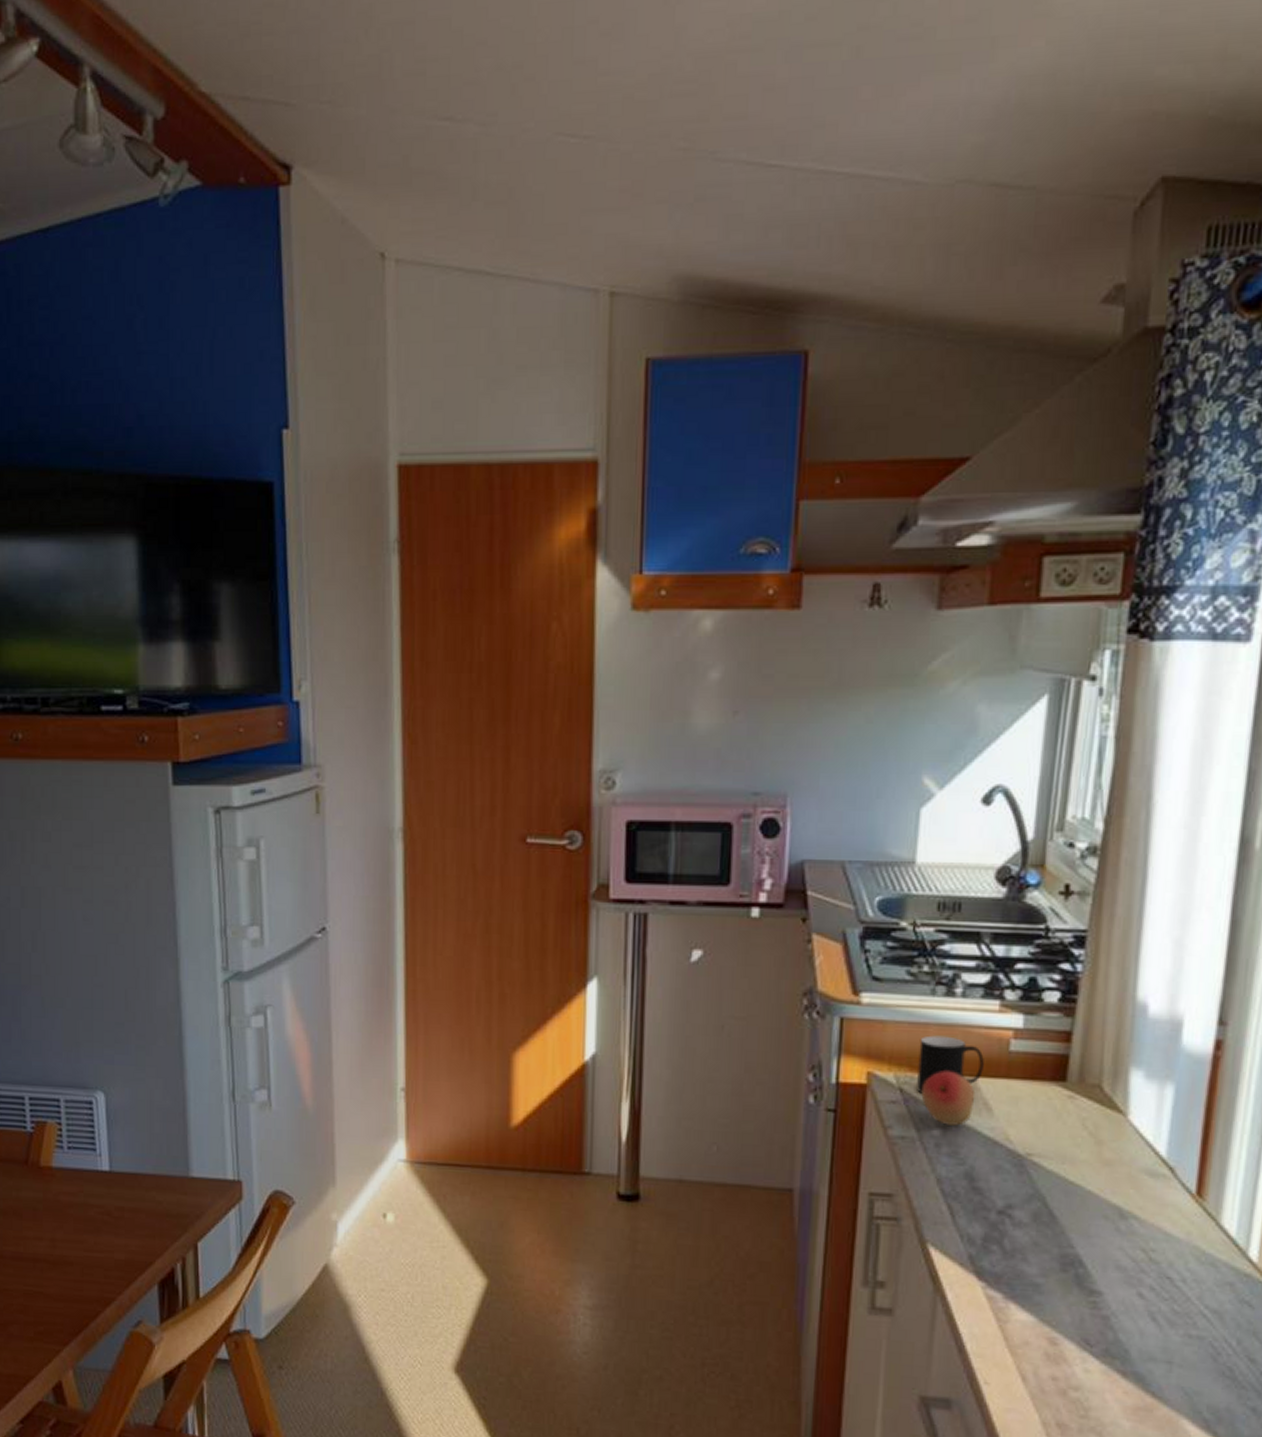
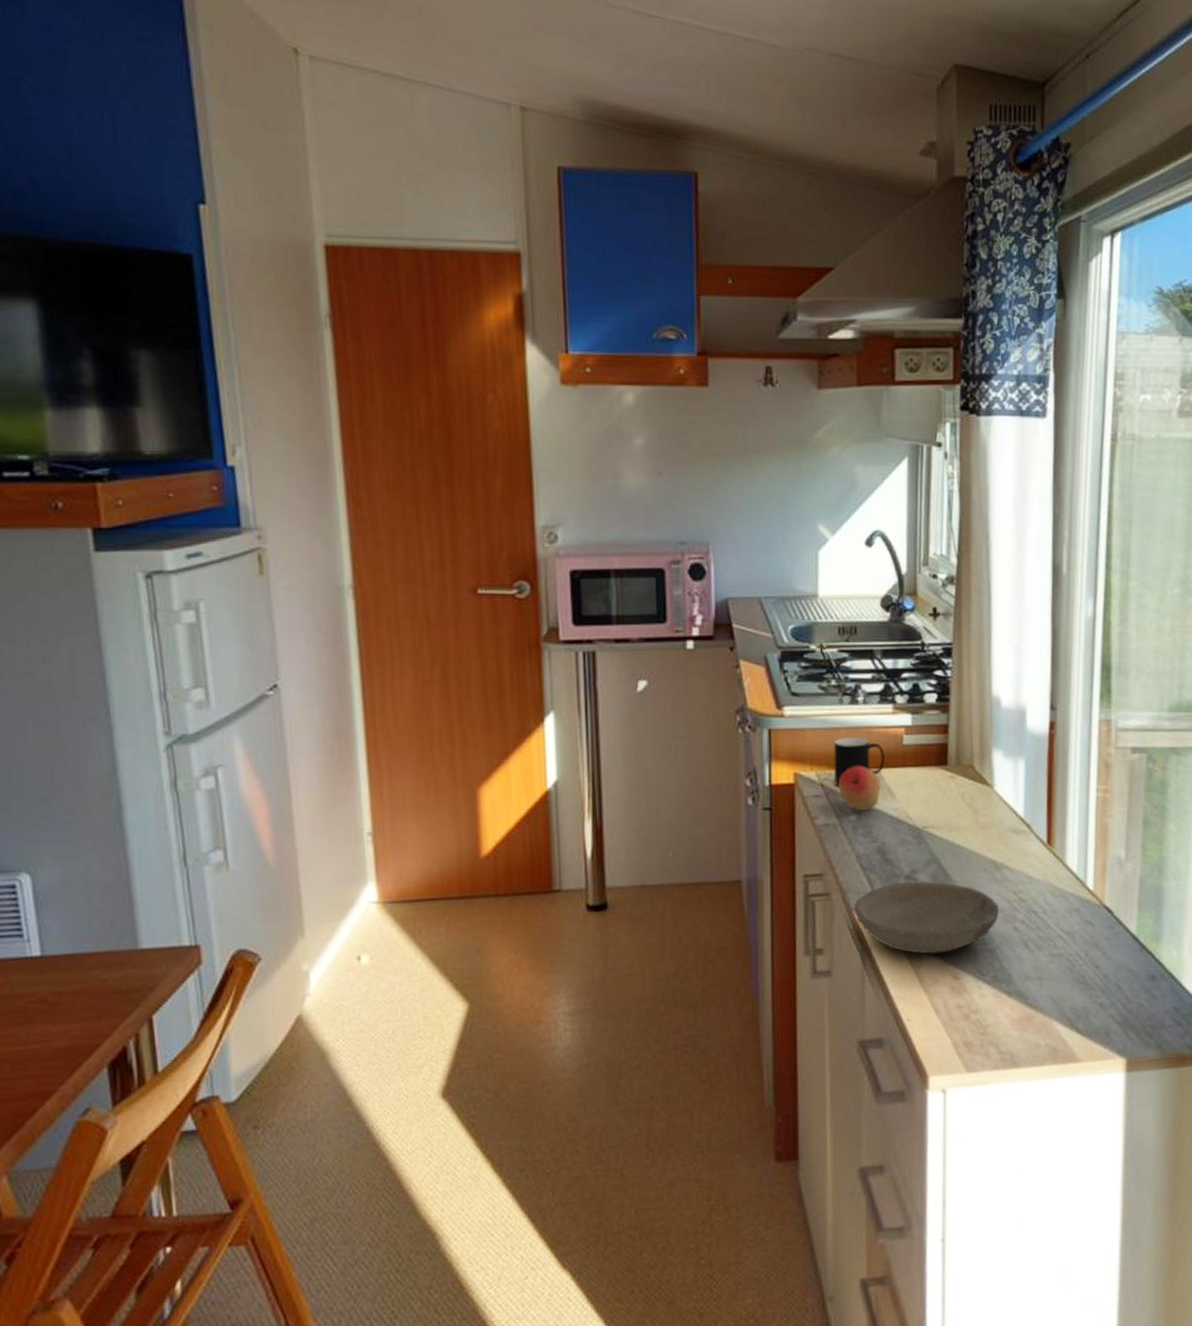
bowl: none [927,1217,1120,1310] -> present [853,881,999,954]

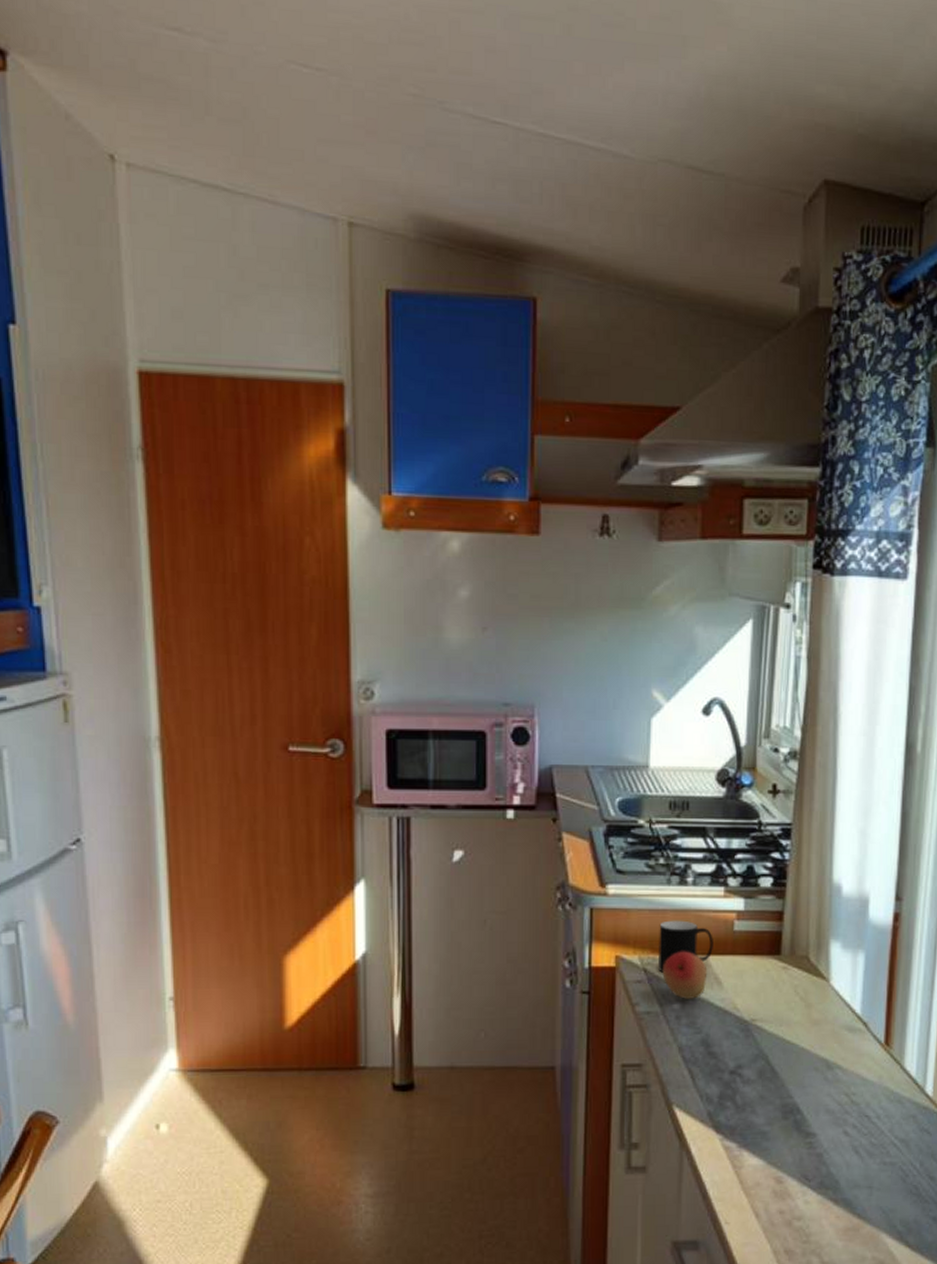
bowl: present [853,881,999,954] -> none [673,1077,829,1155]

